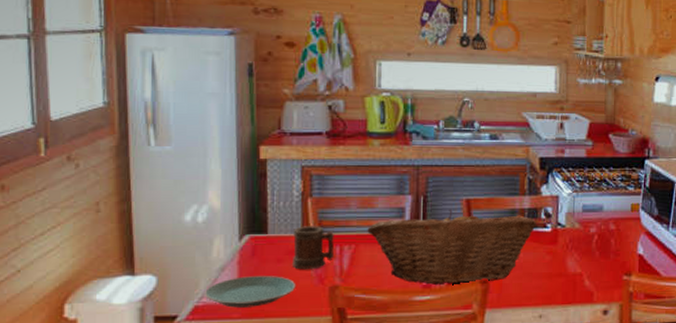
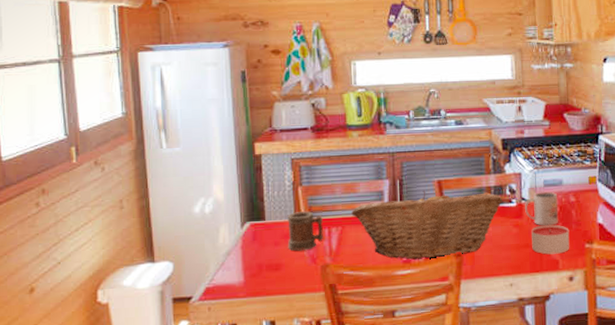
plate: present [203,276,296,308] -> none [213,258,292,288]
mug: none [560,217,597,254] -> present [525,191,559,226]
candle: none [566,253,607,285] -> present [531,224,570,255]

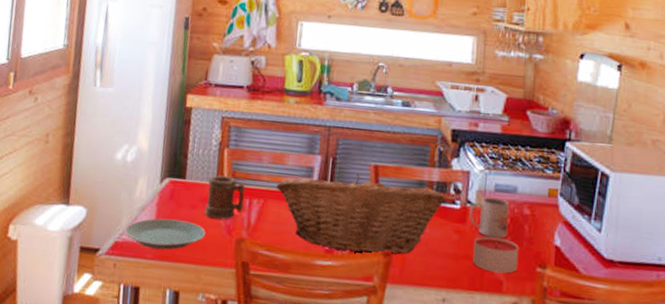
plate: none [213,258,292,288] -> present [124,218,206,250]

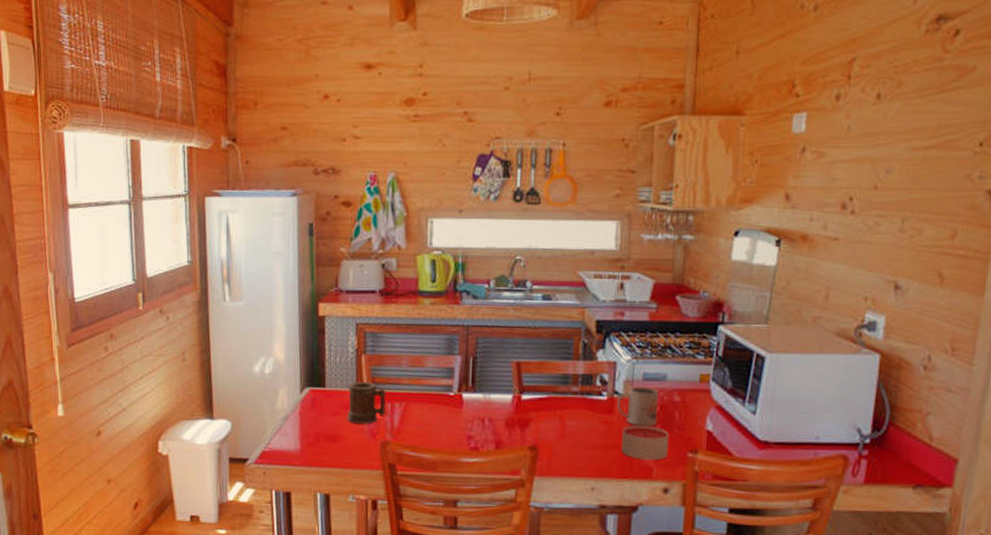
plate: present [124,218,206,250] -> none [270,426,351,456]
fruit basket: present [276,173,446,255] -> none [417,371,592,450]

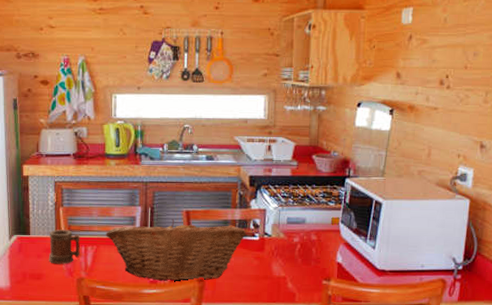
fruit basket: none [417,371,592,450] -> present [106,218,247,282]
mug: present [617,386,659,427] -> none [267,228,300,261]
candle: present [622,425,669,461] -> none [271,259,308,287]

